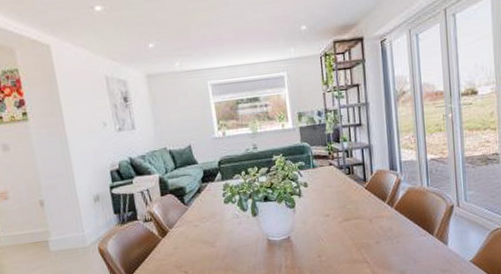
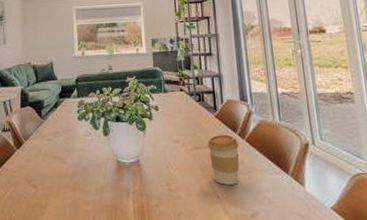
coffee cup: none [357,204,388,251] -> present [207,134,240,185]

